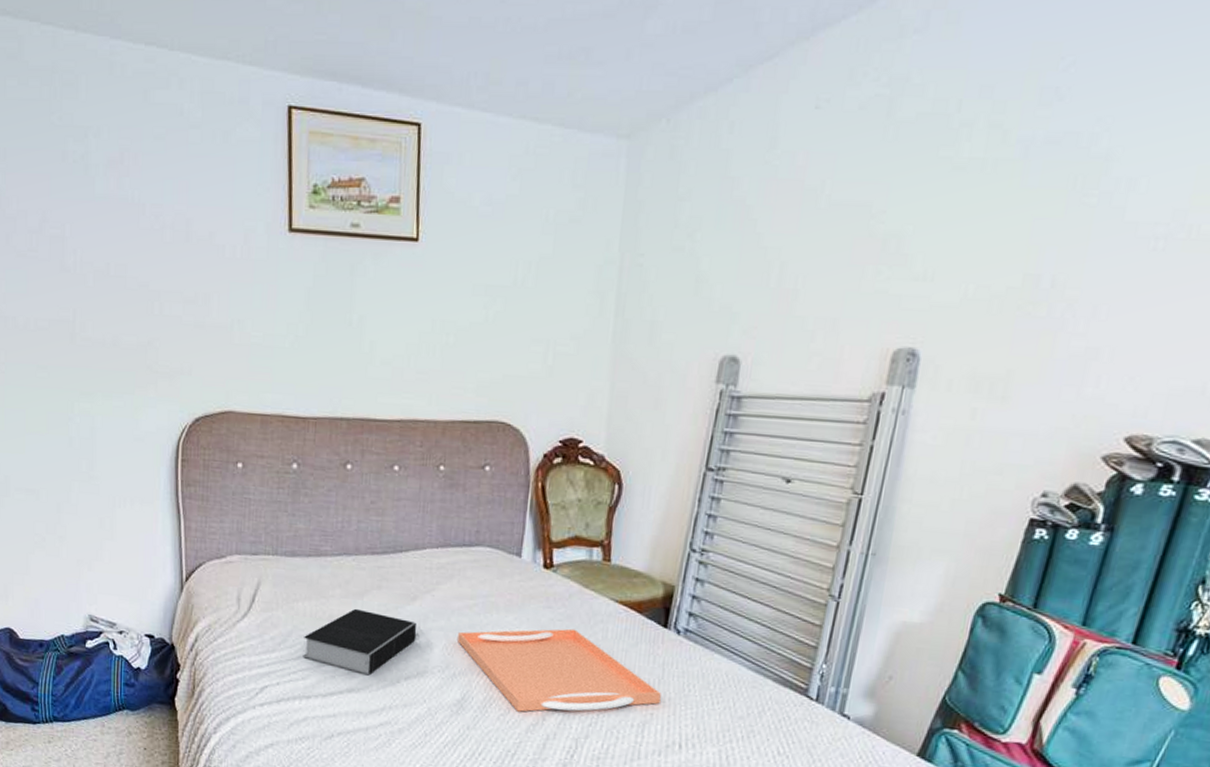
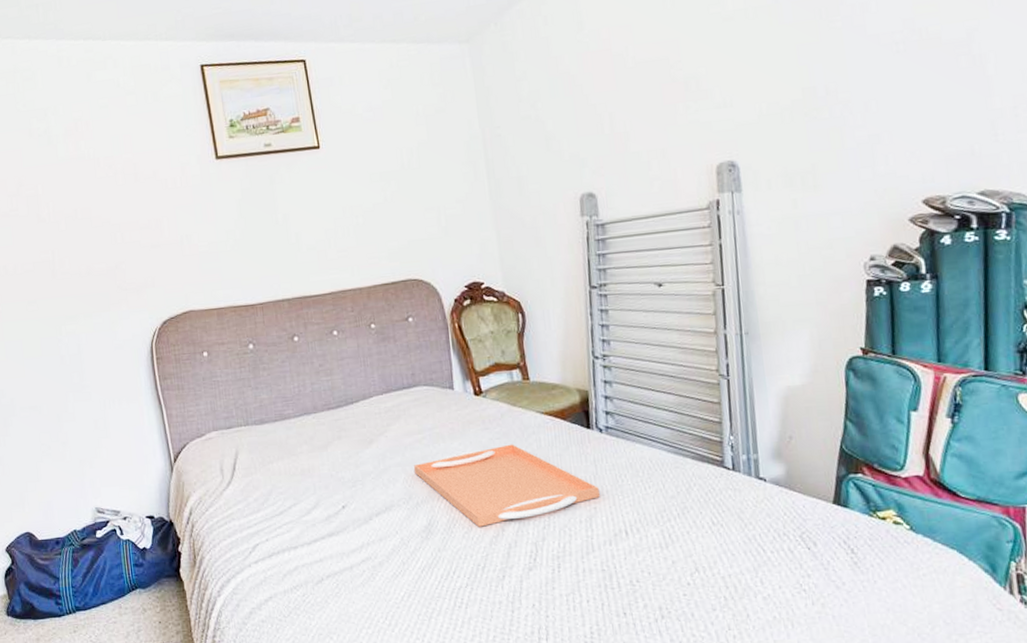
book: present [303,608,417,676] -> none [283,459,379,518]

